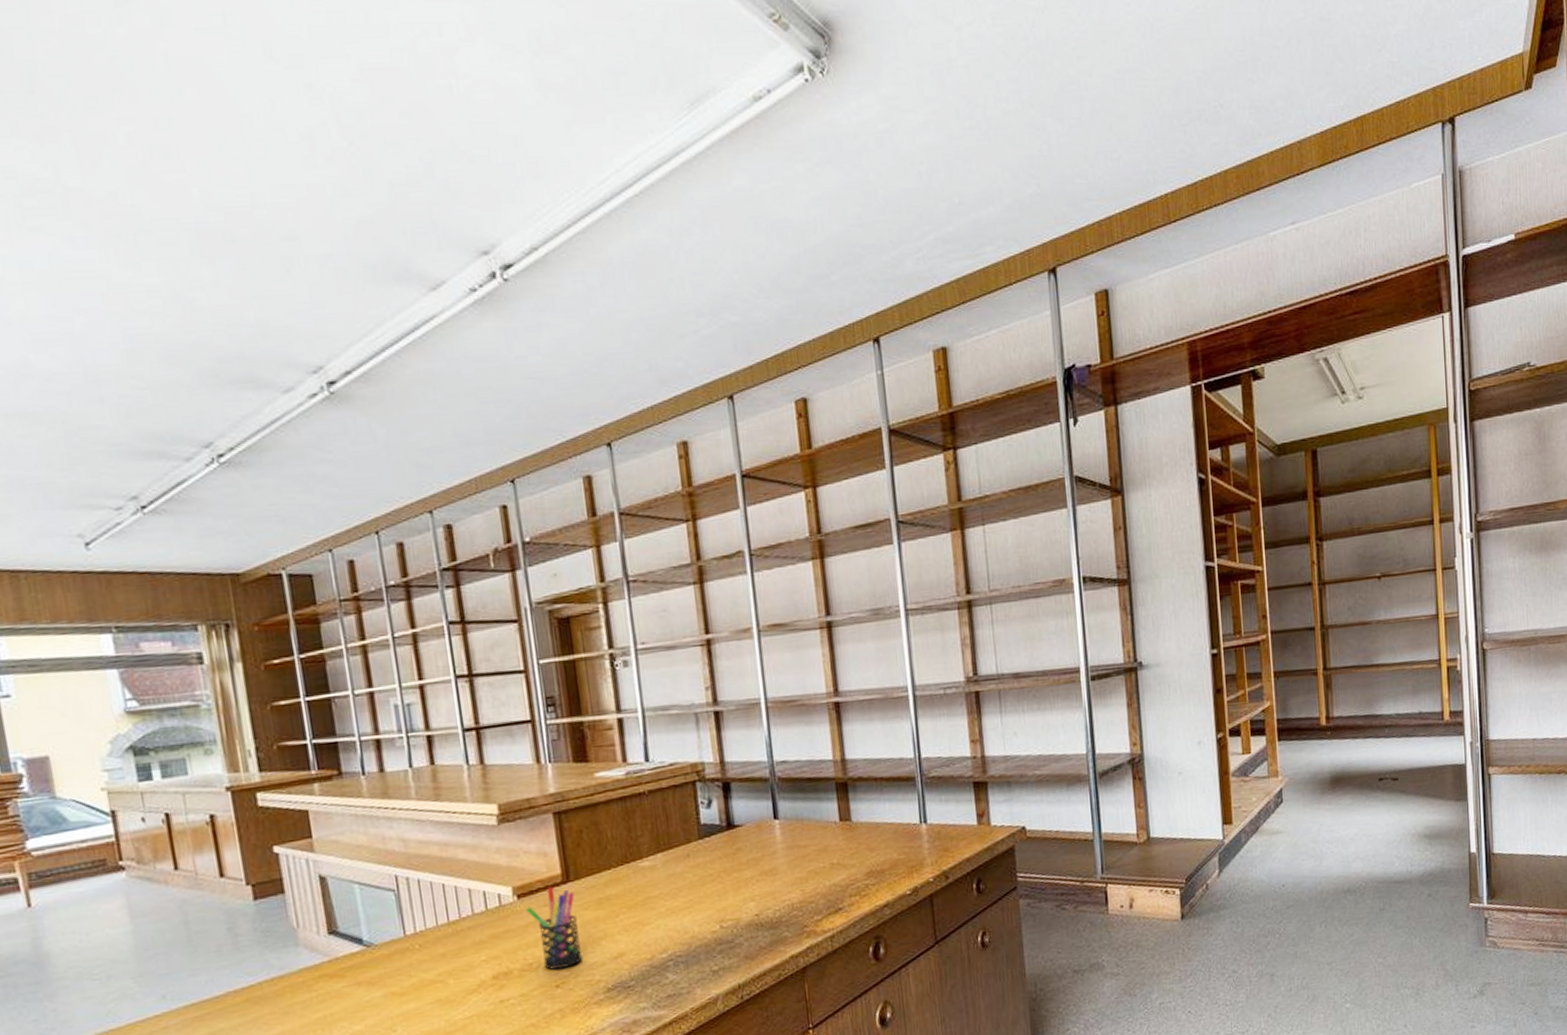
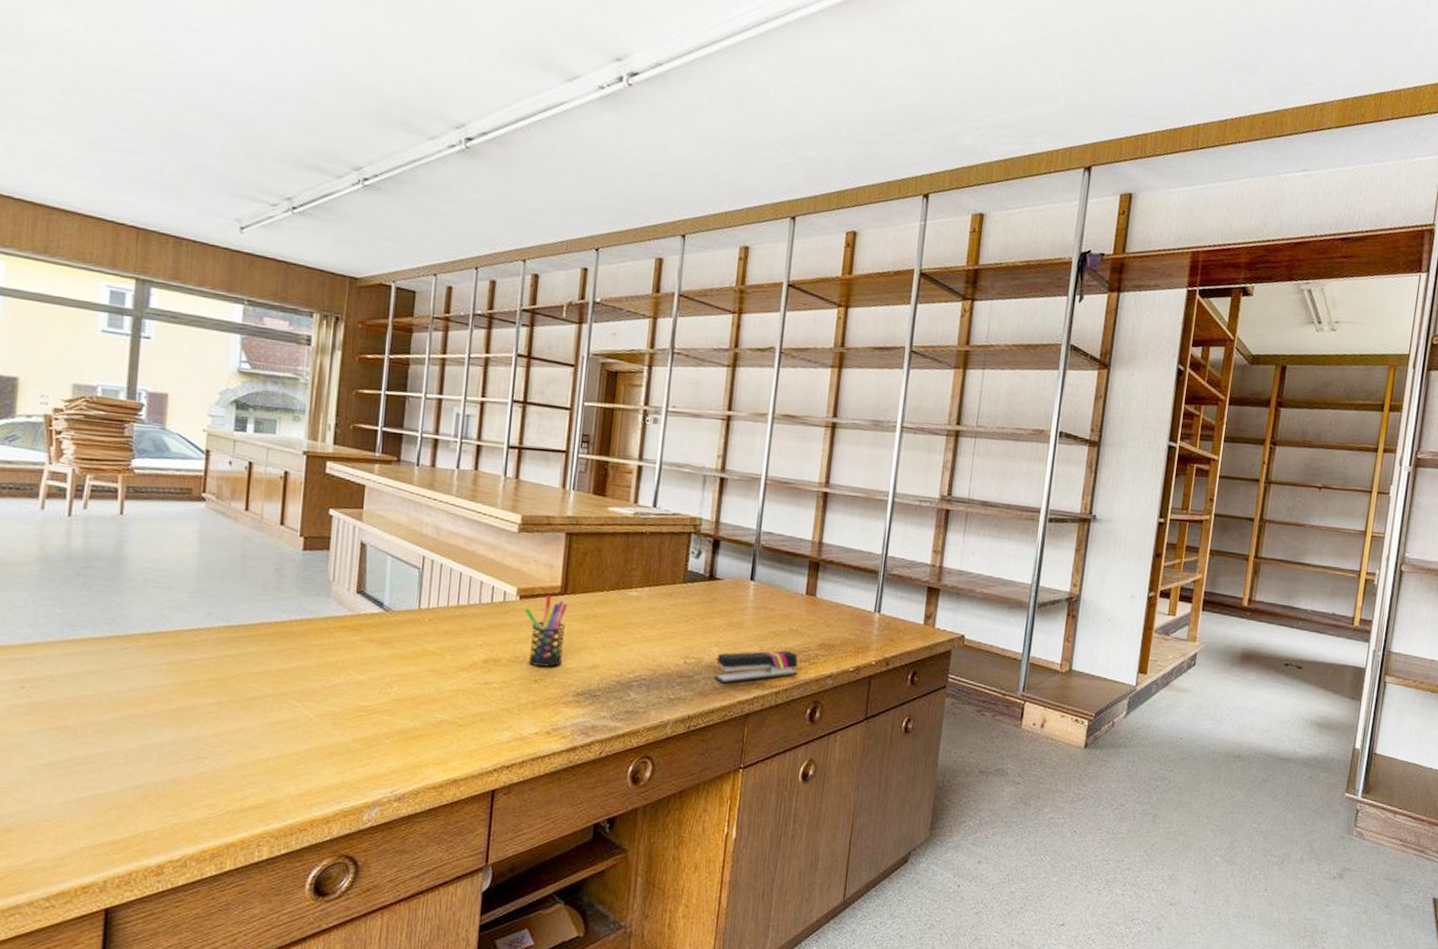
stapler: none [756,887,850,941] -> present [713,650,798,684]

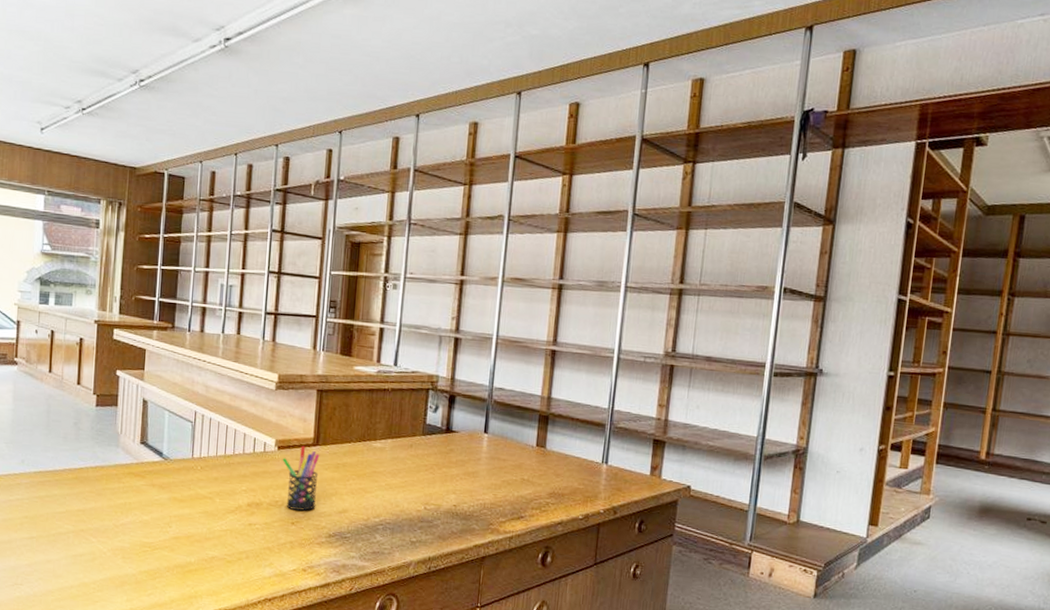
stapler: present [713,650,798,684] -> none [451,498,530,529]

